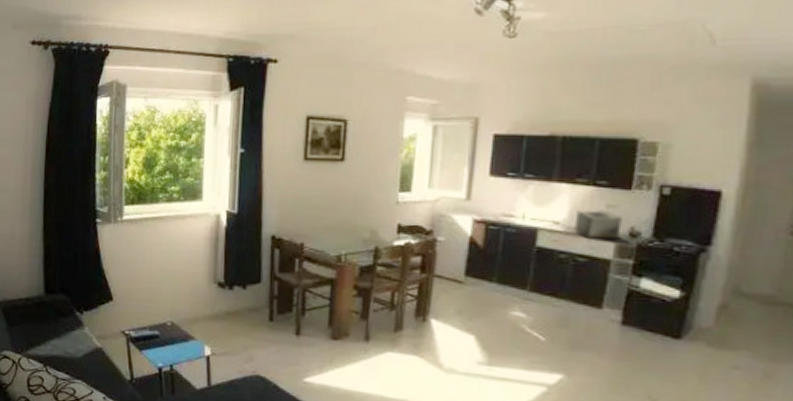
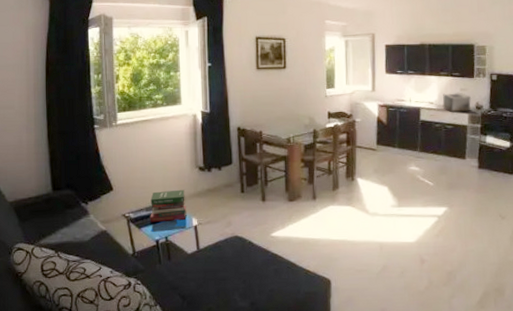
books: none [153,307,200,347] -> present [150,189,188,223]

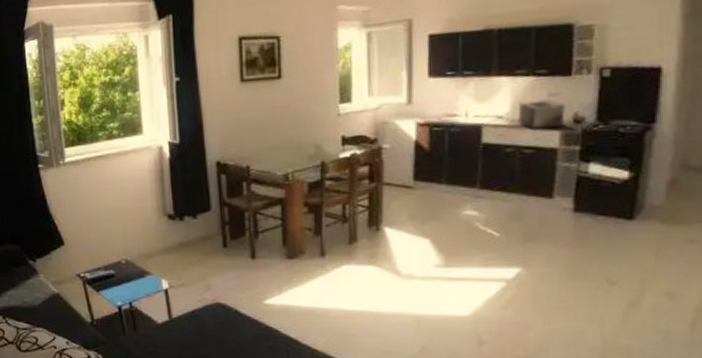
books: present [150,189,188,223] -> none [109,243,155,285]

